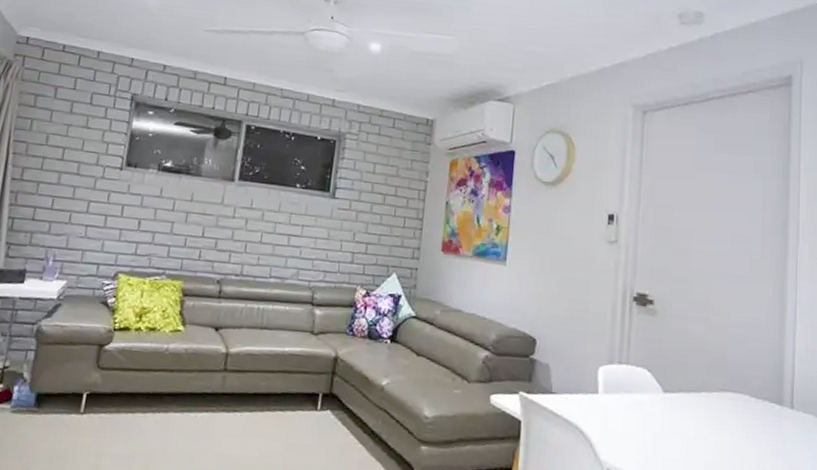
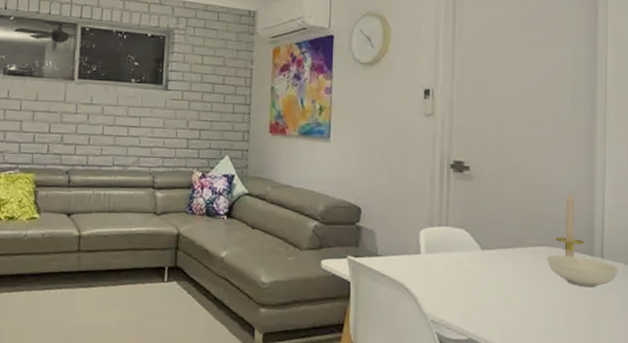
bowl: none [733,403,809,441] -> present [546,255,618,288]
candle: none [742,335,774,406] -> present [555,193,585,258]

